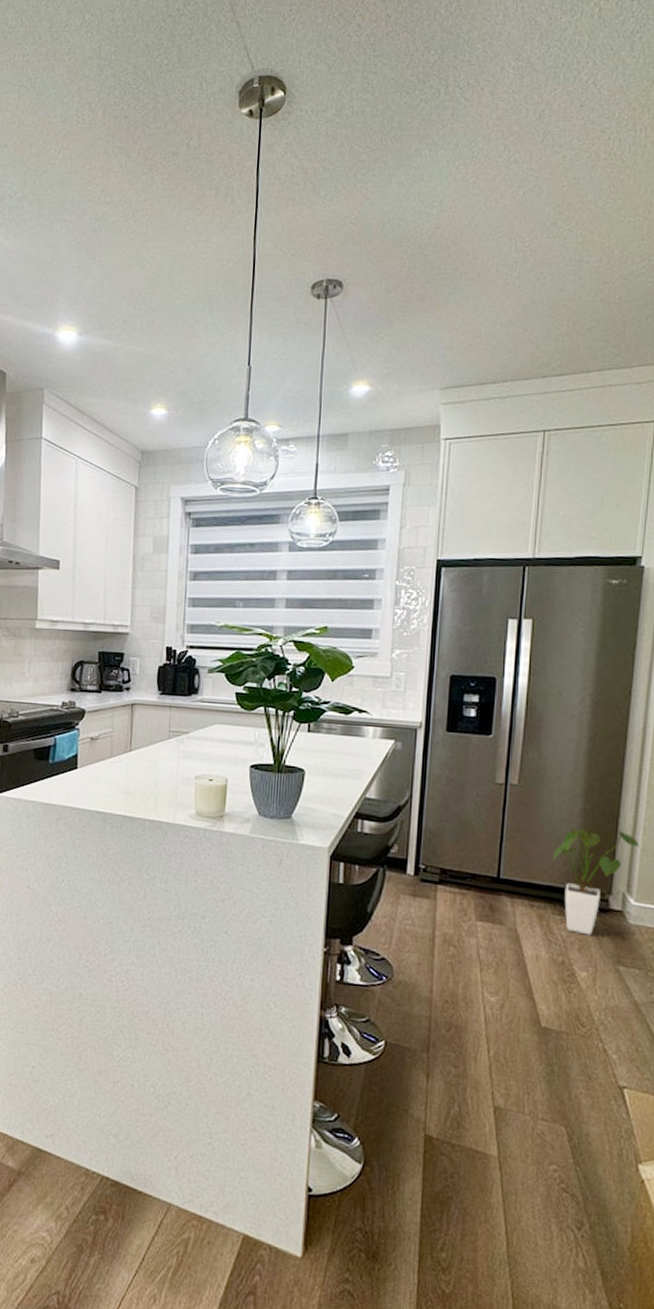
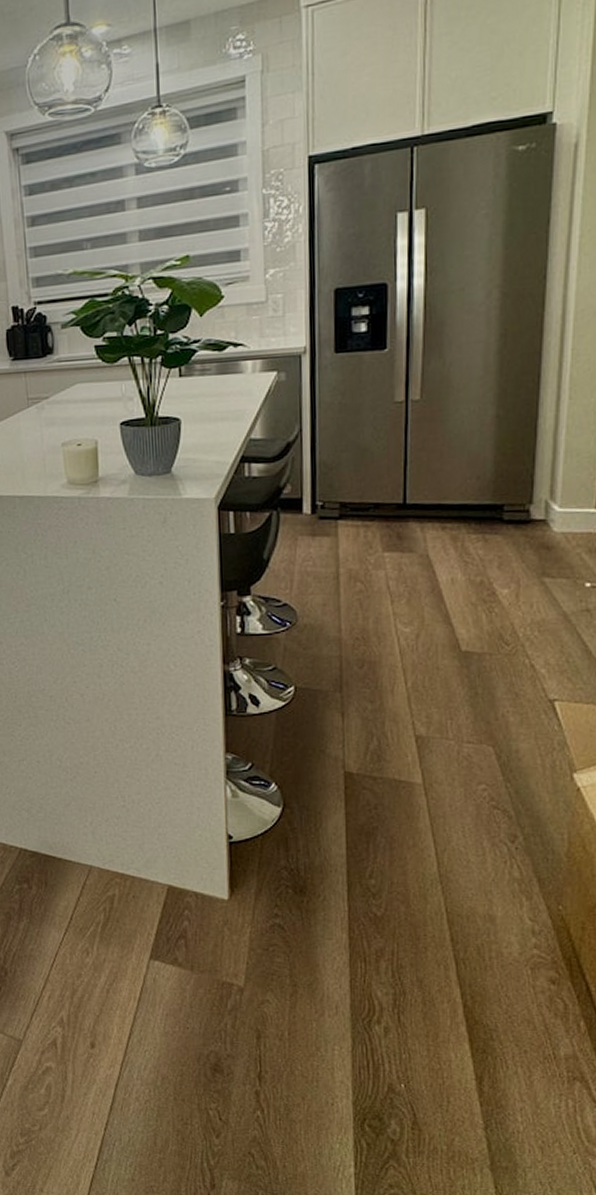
house plant: present [552,828,640,936] -> none [464,431,563,551]

